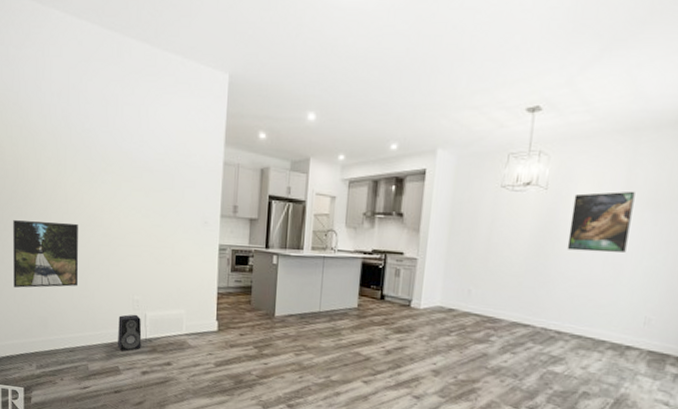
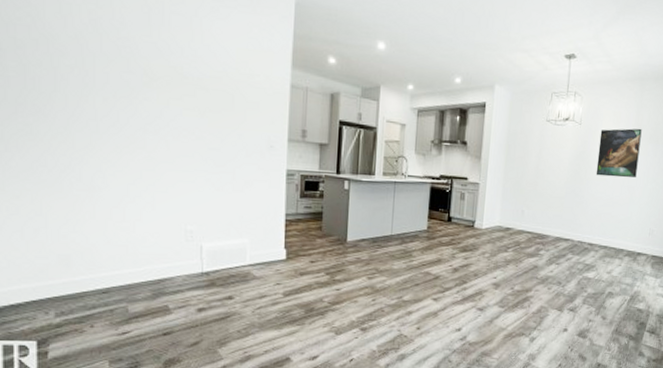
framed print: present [13,220,79,288] -> none [19,139,114,222]
speaker: present [118,314,142,352] -> none [167,246,197,288]

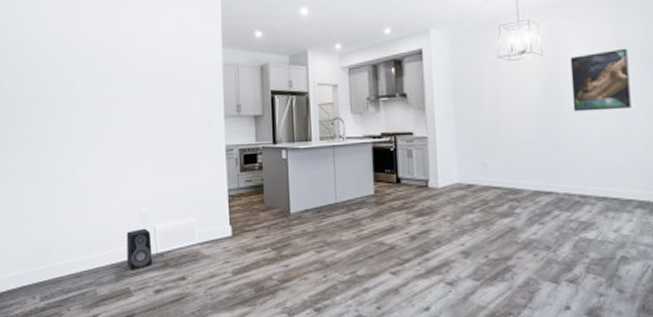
speaker: none [167,246,197,288] -> present [126,228,153,270]

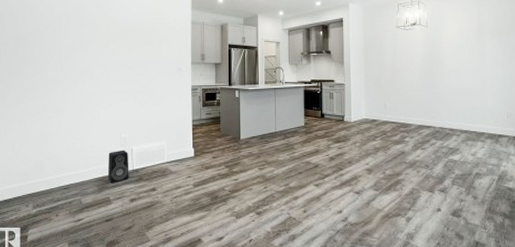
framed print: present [570,48,631,112] -> none [446,25,486,69]

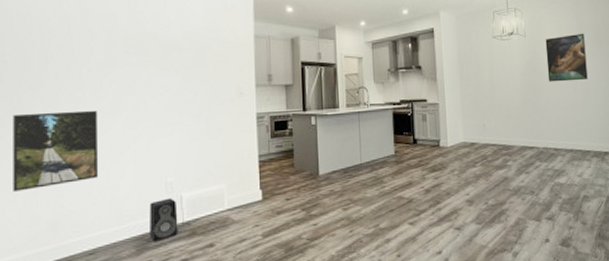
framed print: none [12,78,72,138] -> present [13,110,99,193]
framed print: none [446,25,486,69] -> present [545,33,588,82]

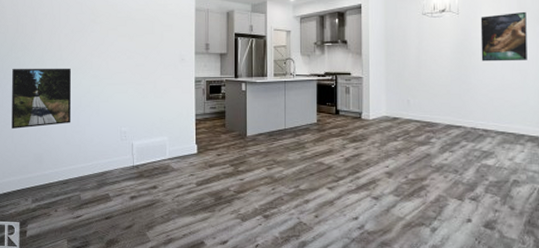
speaker: present [149,197,178,242] -> none [108,144,129,179]

